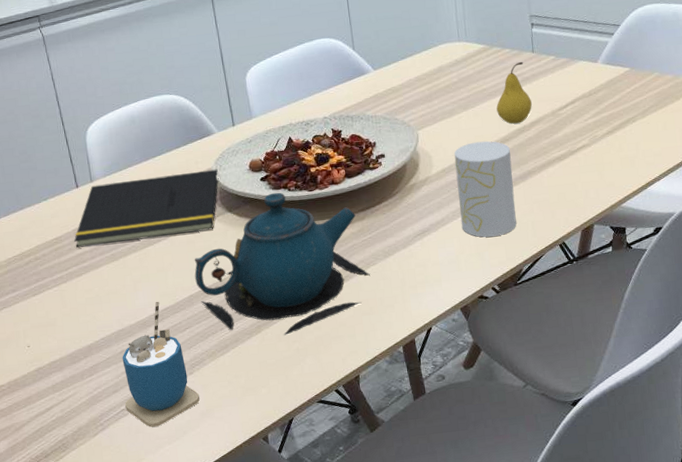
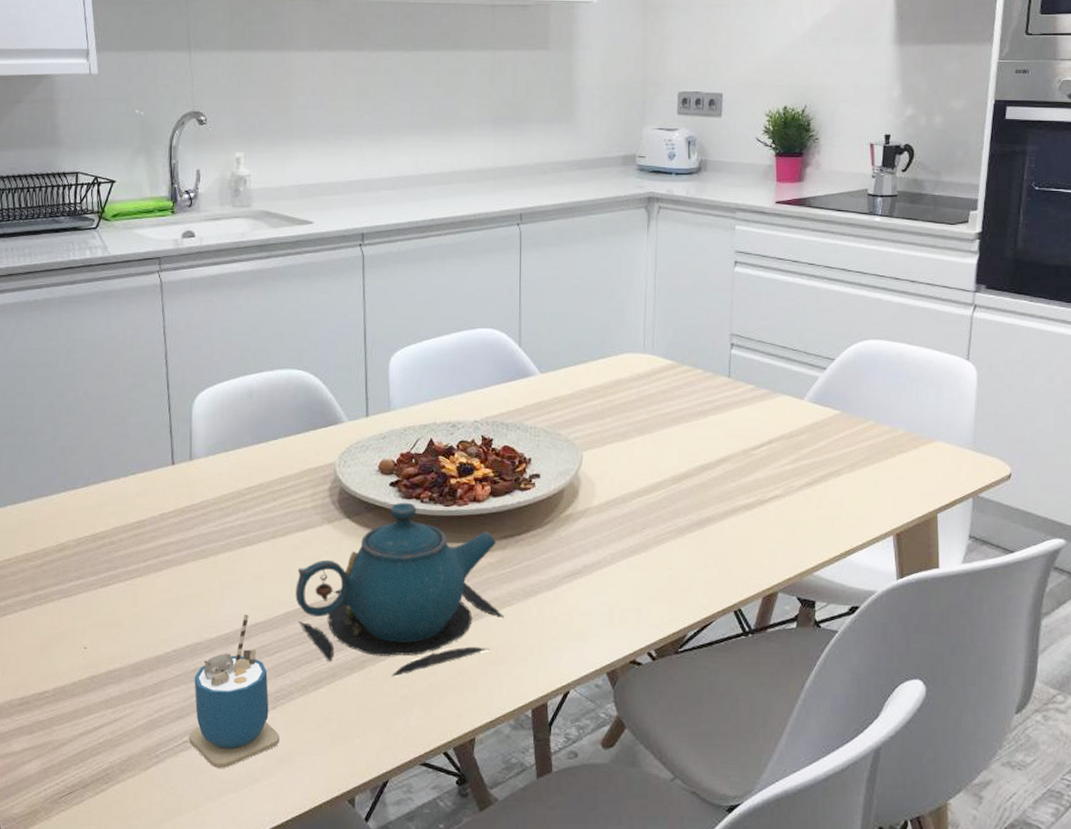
notepad: present [74,169,220,248] -> none [160,464,342,537]
cup: present [454,141,517,237] -> none [620,474,689,590]
fruit: present [496,61,532,124] -> none [679,386,721,459]

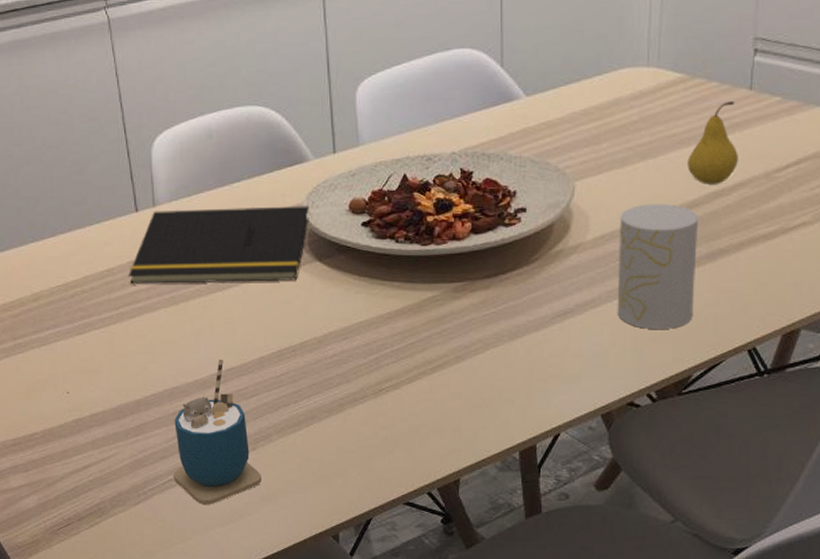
notepad: none [160,464,342,537] -> present [129,205,311,284]
teapot: present [295,502,505,677] -> none [269,242,489,419]
cup: none [620,474,689,590] -> present [617,203,698,329]
fruit: none [679,386,721,459] -> present [687,100,738,185]

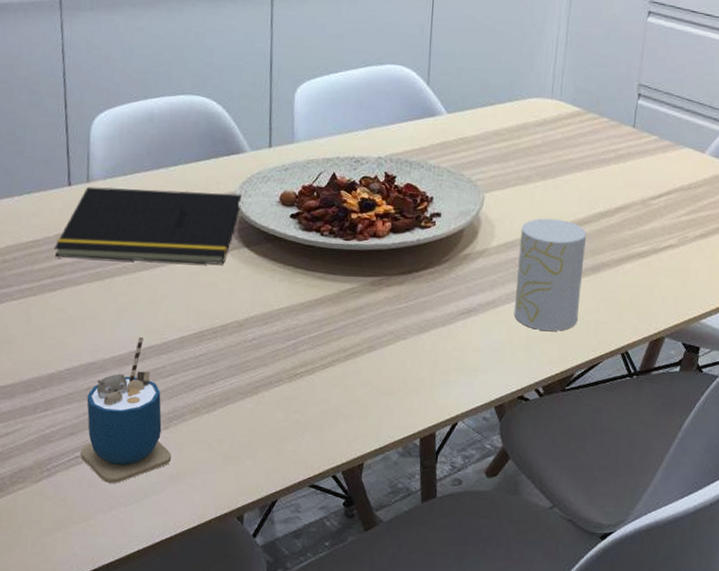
fruit: present [687,100,738,185] -> none [580,135,621,206]

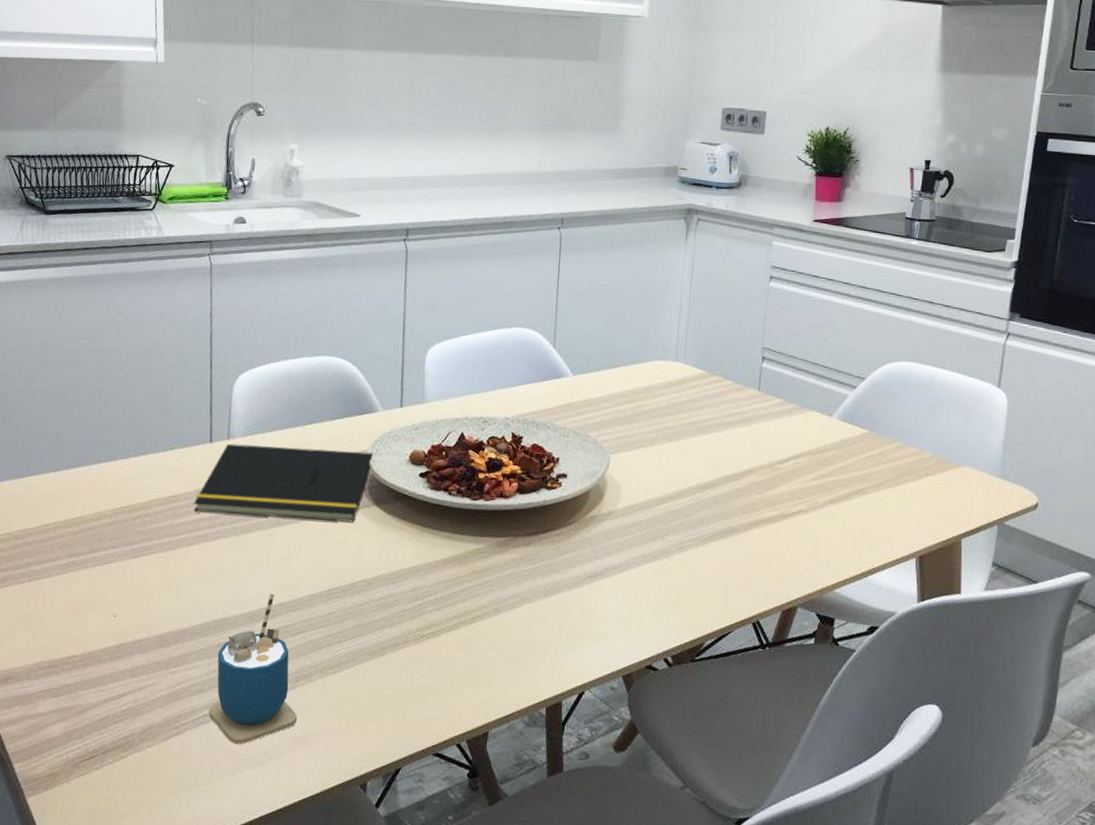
cup: present [514,218,586,331] -> none [641,481,713,598]

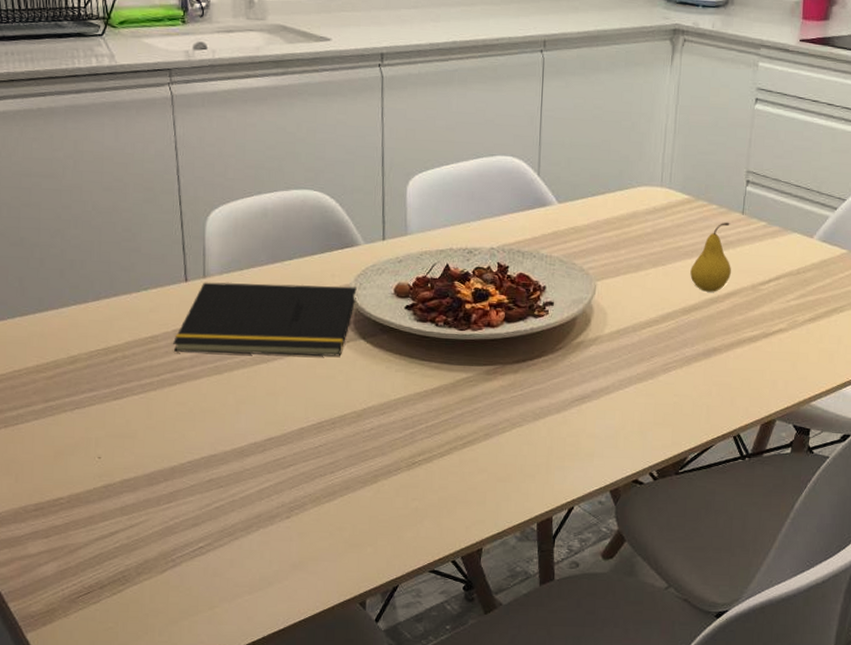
cup: present [209,594,297,745] -> none [204,429,293,573]
fruit: none [705,398,748,469] -> present [690,222,731,292]

